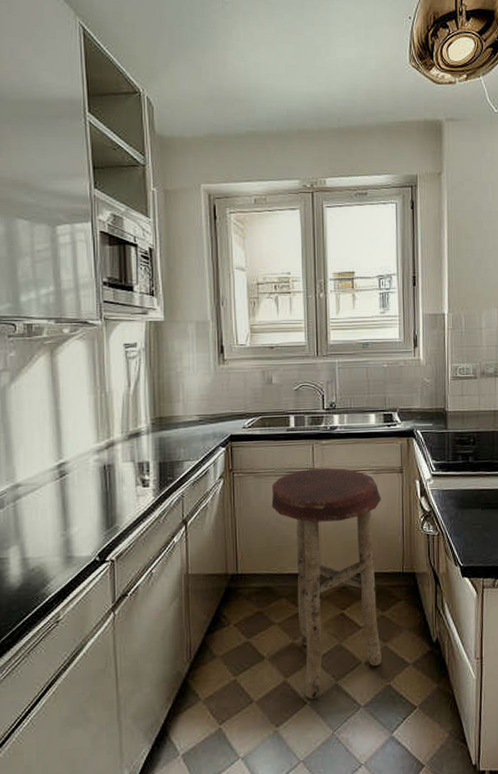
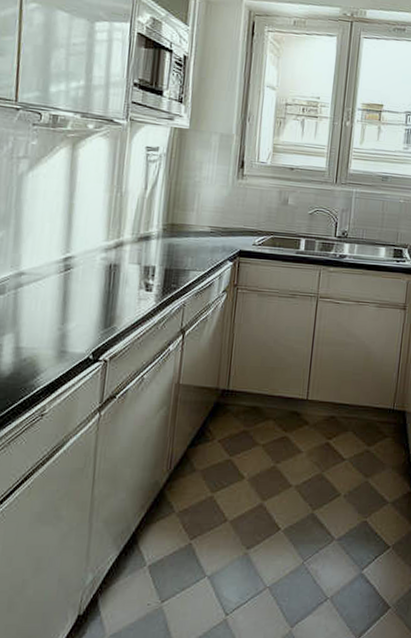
stool: present [271,468,382,700] -> none [271,294,381,526]

